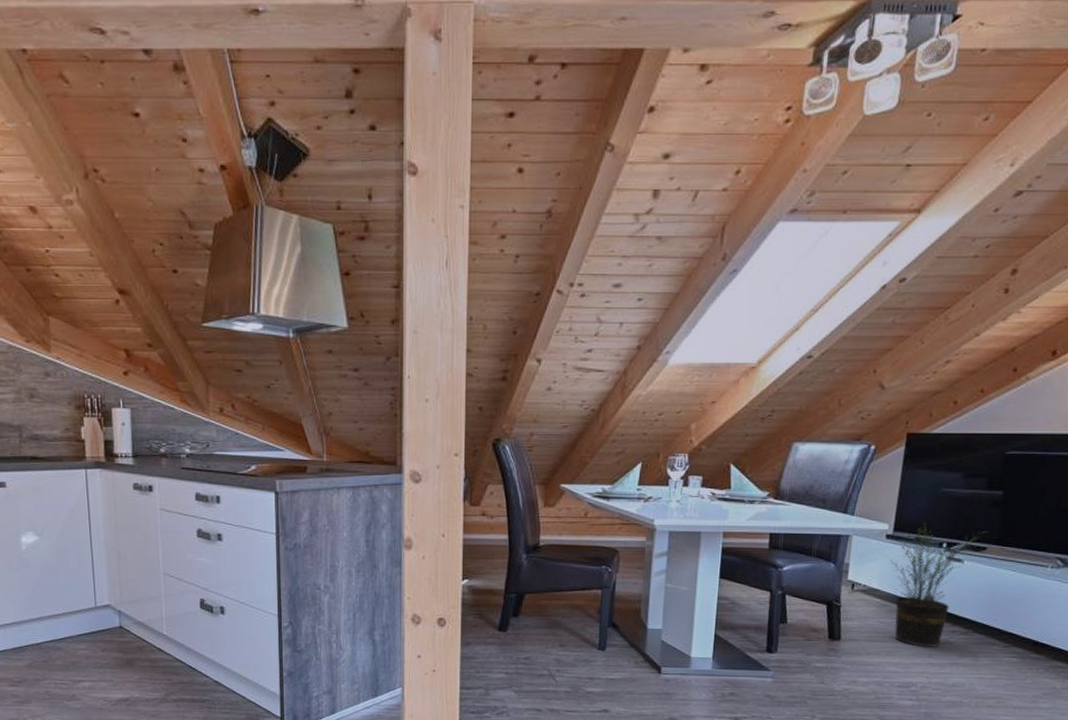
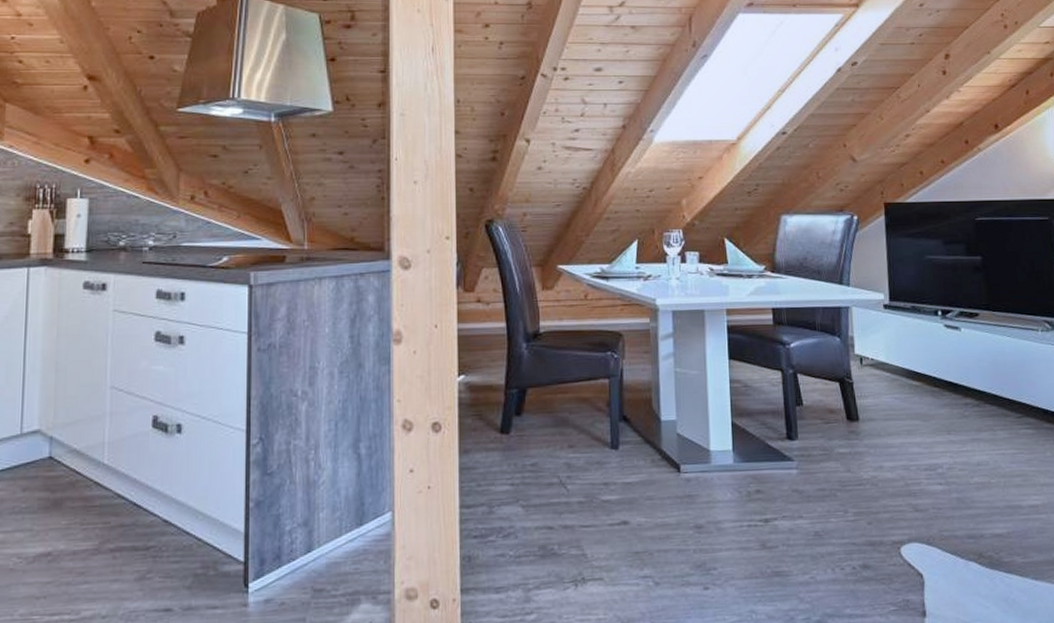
potted plant: present [889,522,988,647] -> none [891,290,976,423]

